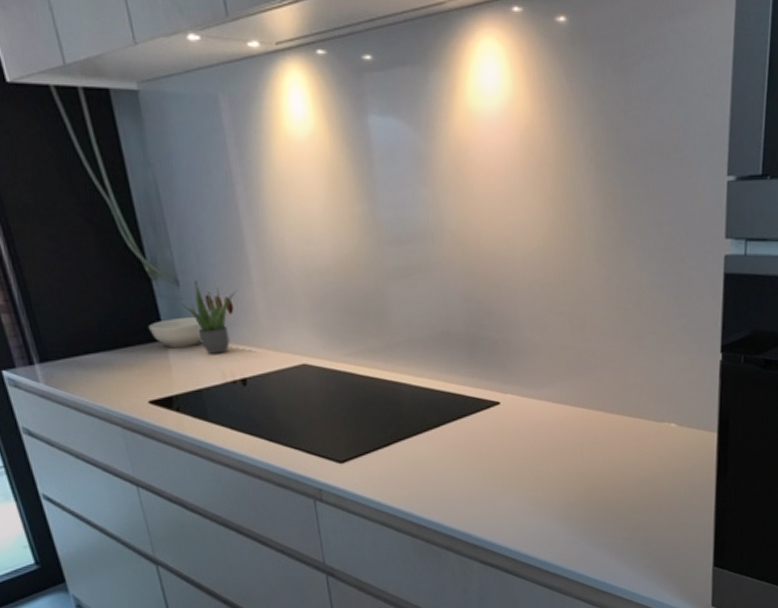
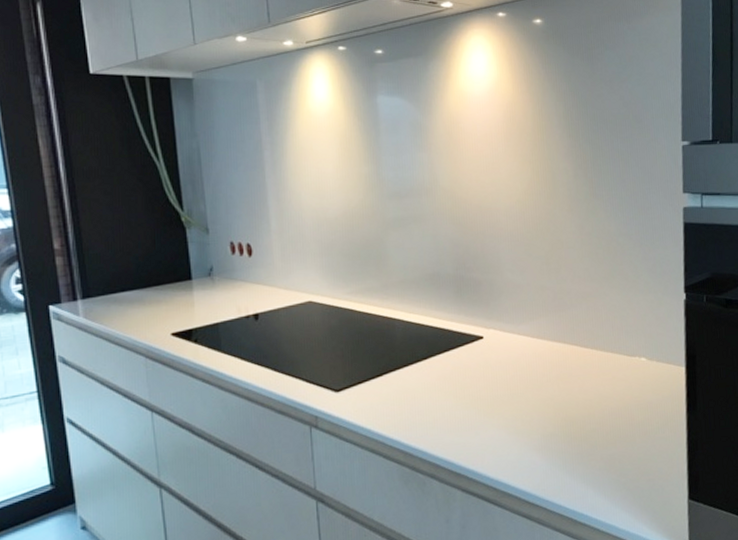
bowl: present [147,317,203,348] -> none [178,260,225,287]
potted plant: present [181,281,237,354] -> none [208,229,257,292]

